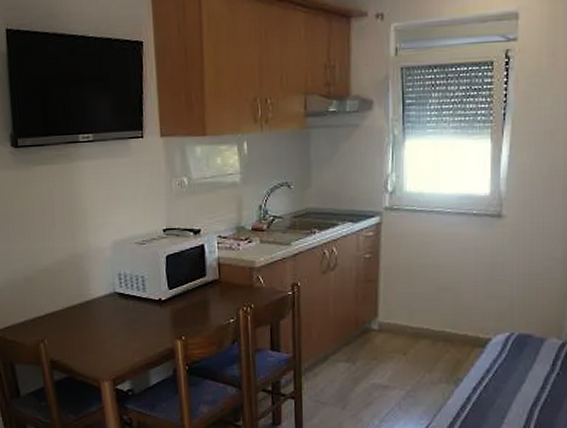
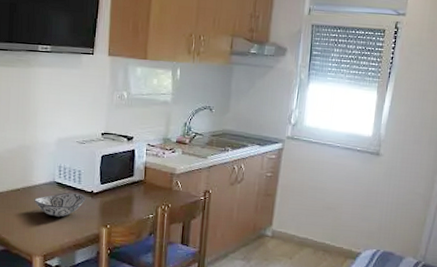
decorative bowl: none [94,303,153,333] -> present [34,192,86,217]

